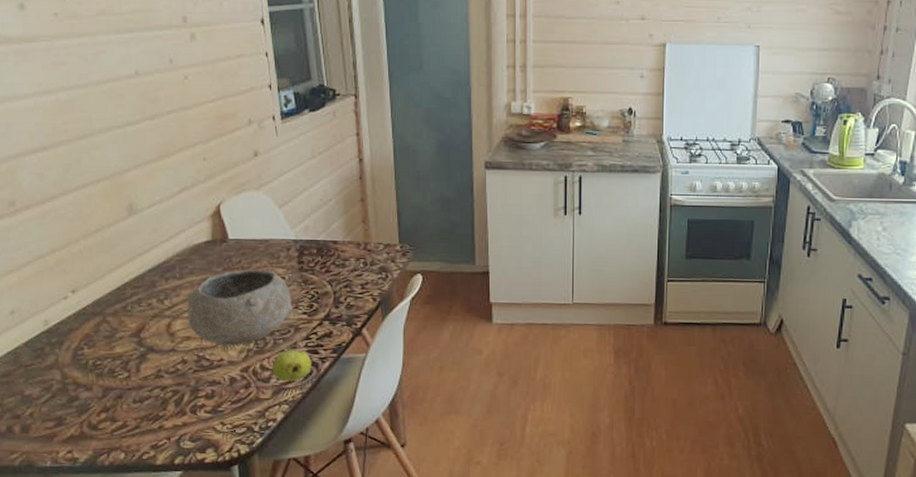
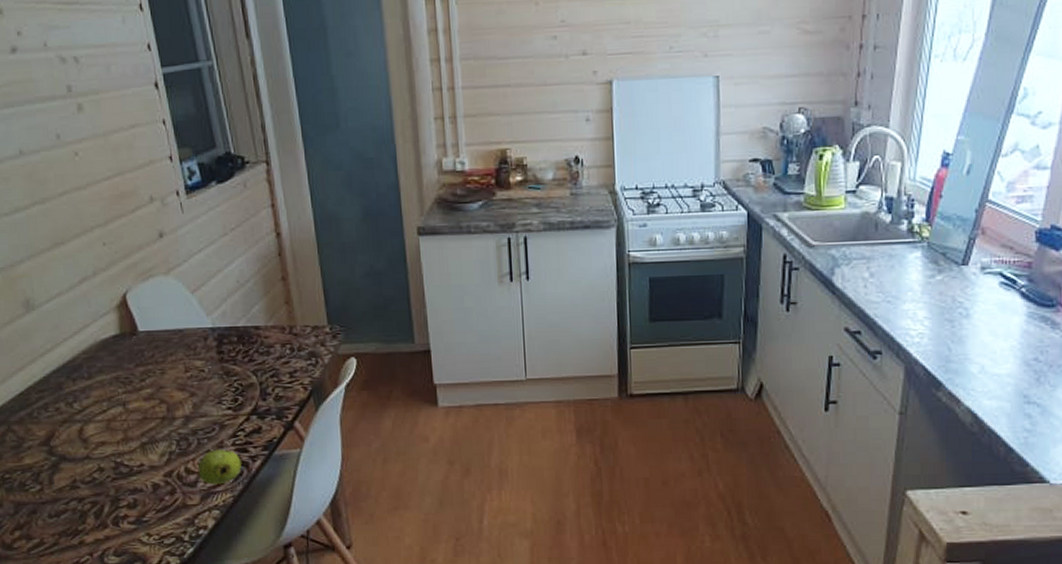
bowl: present [187,269,293,346] -> none [98,363,216,449]

